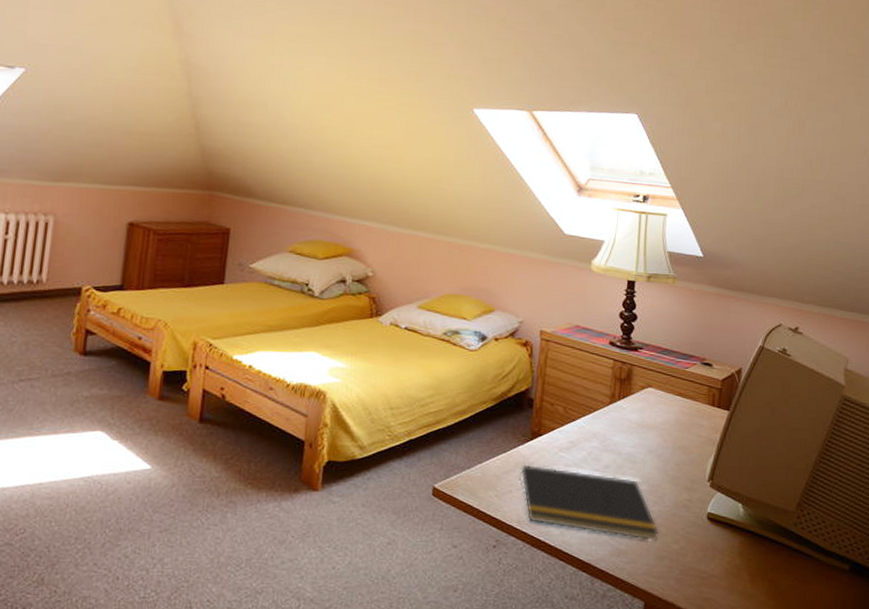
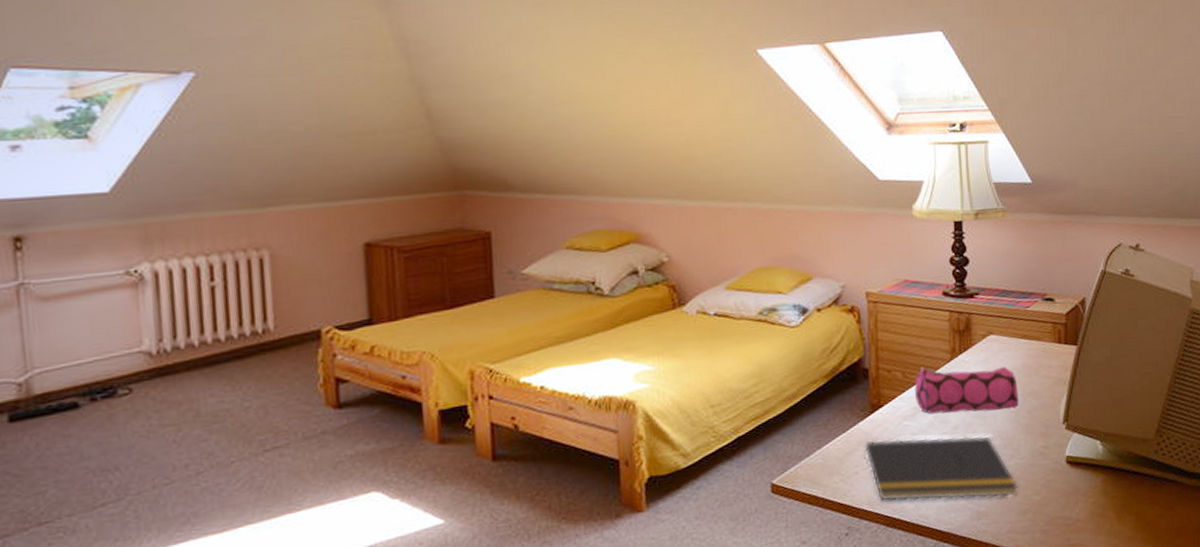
pencil case: none [573,406,669,459] -> present [915,366,1019,414]

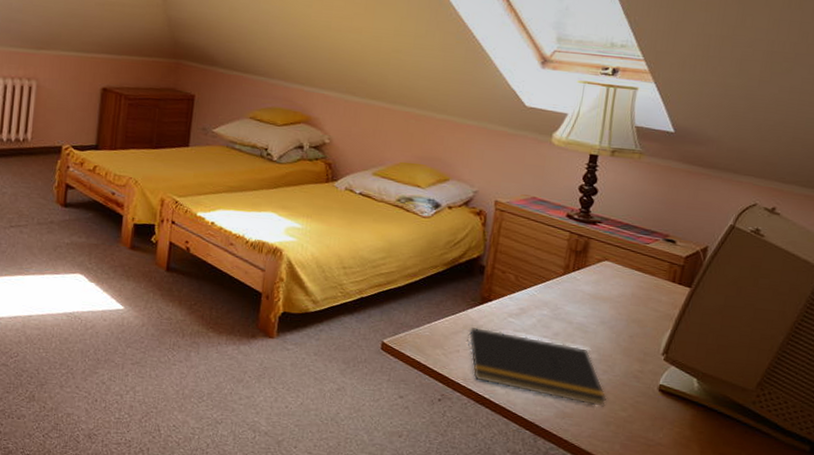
pencil case: present [915,366,1019,414] -> none [523,275,624,331]

